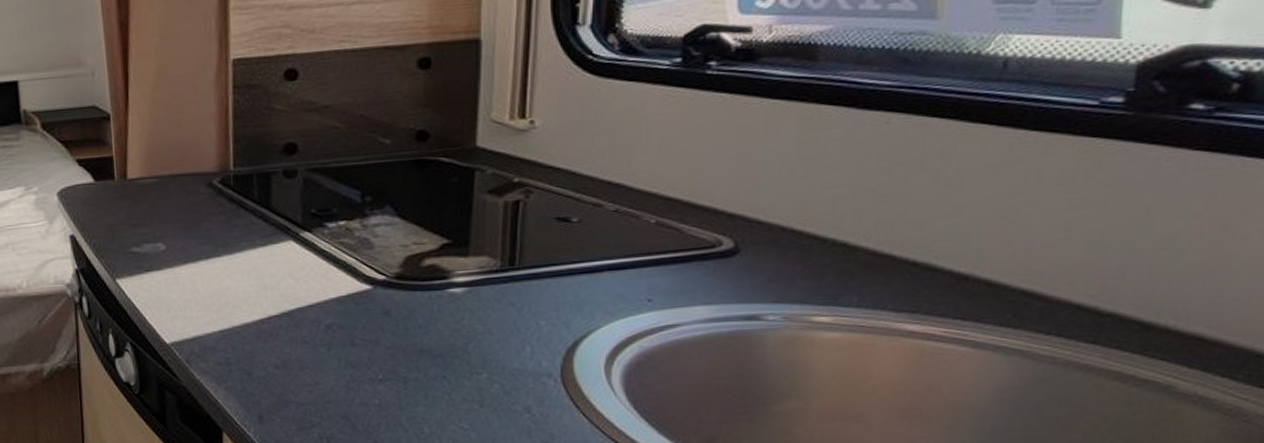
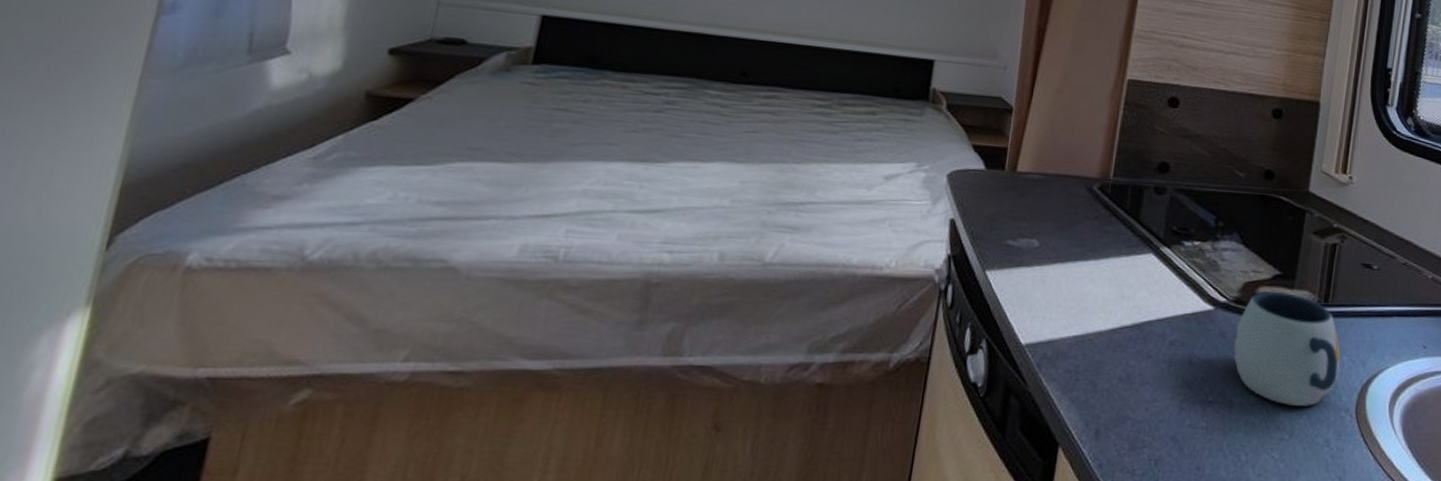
mug: none [399,261,538,376] -> present [1232,291,1341,406]

